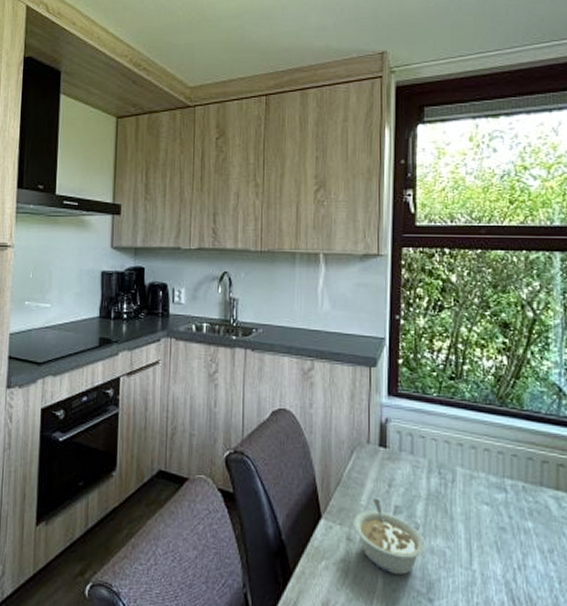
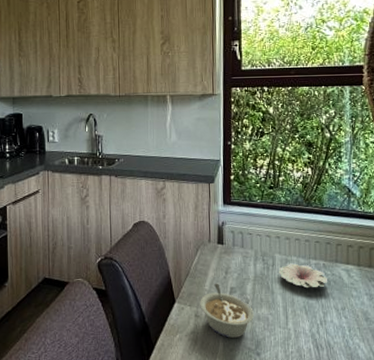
flower: none [460,481,528,518] -> present [279,263,327,288]

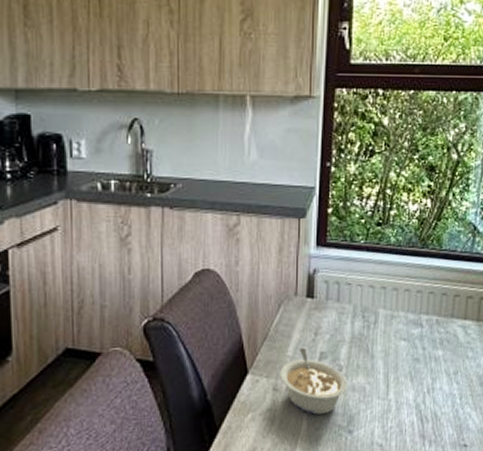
flower: present [279,263,327,288] -> none [382,320,440,349]

